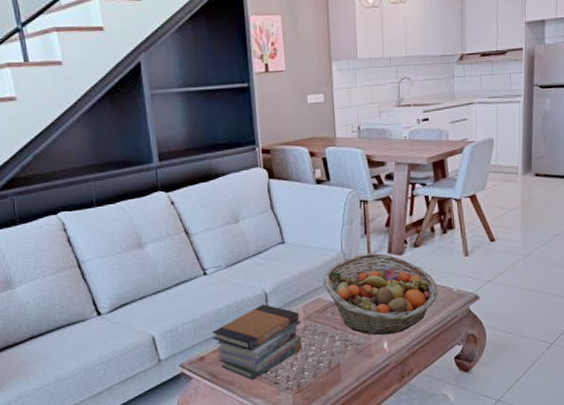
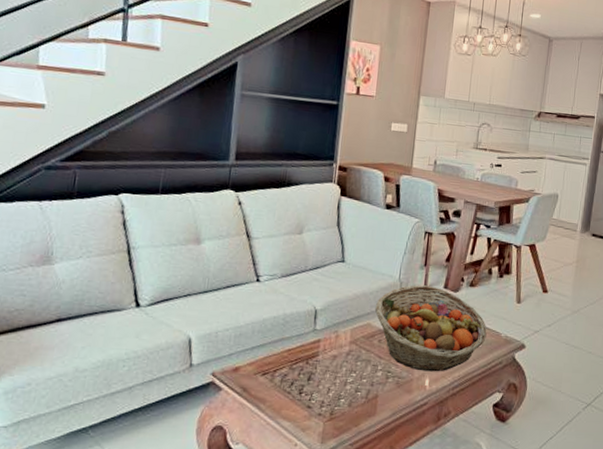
book stack: present [212,304,302,380] -> none [252,321,346,400]

